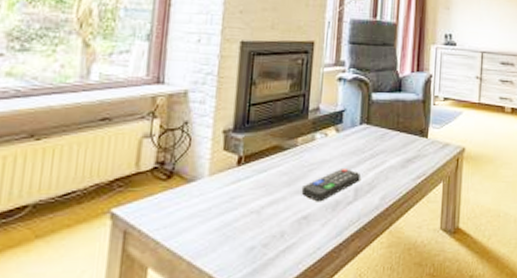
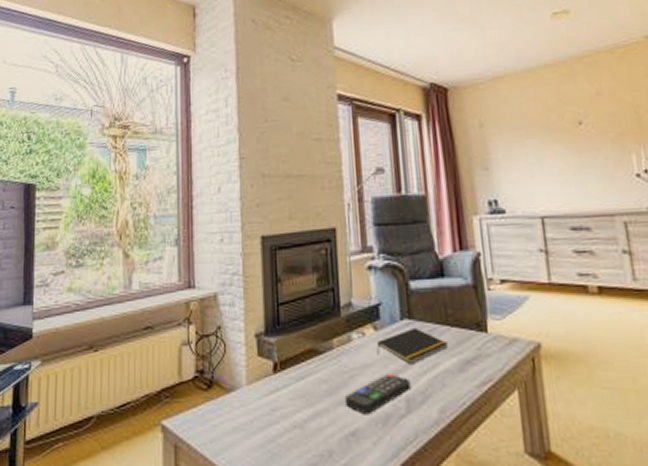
notepad: none [336,131,396,161] -> present [376,327,449,365]

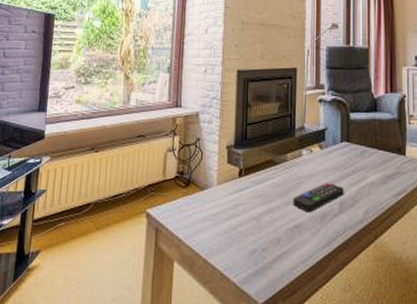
notepad: present [376,327,449,365] -> none [320,148,376,177]

